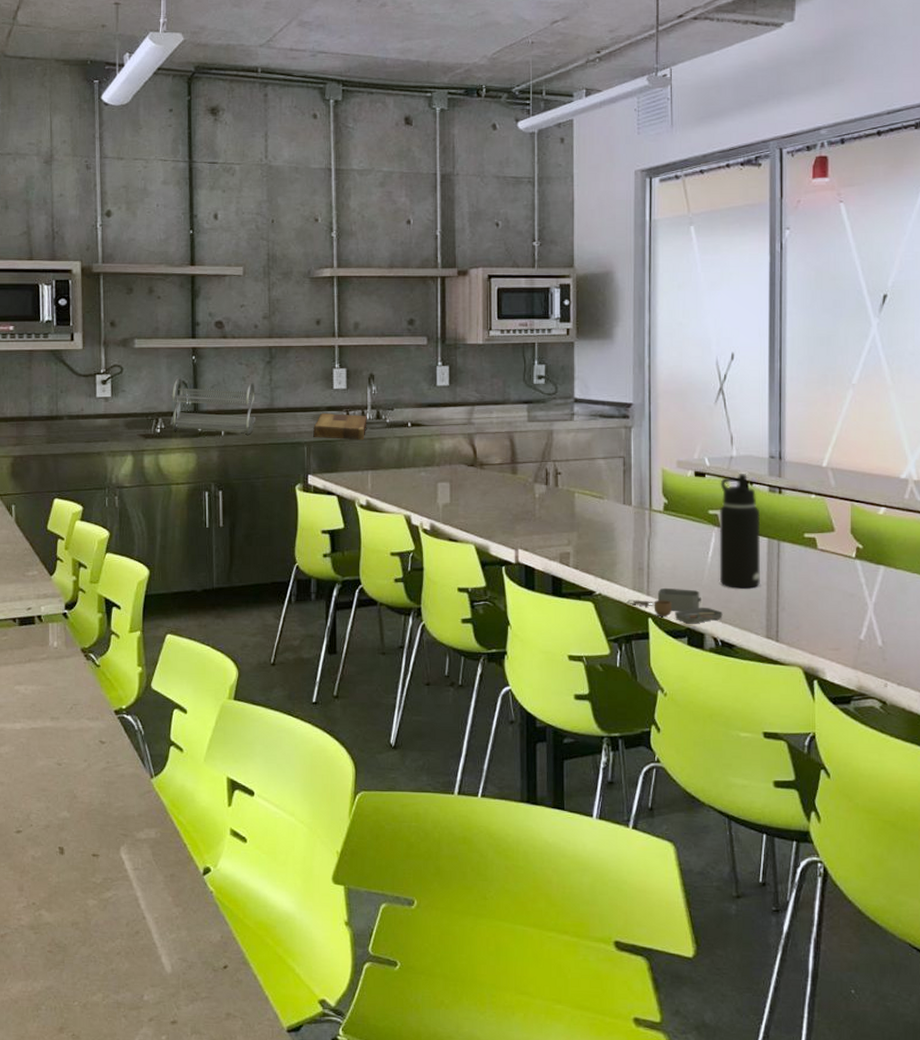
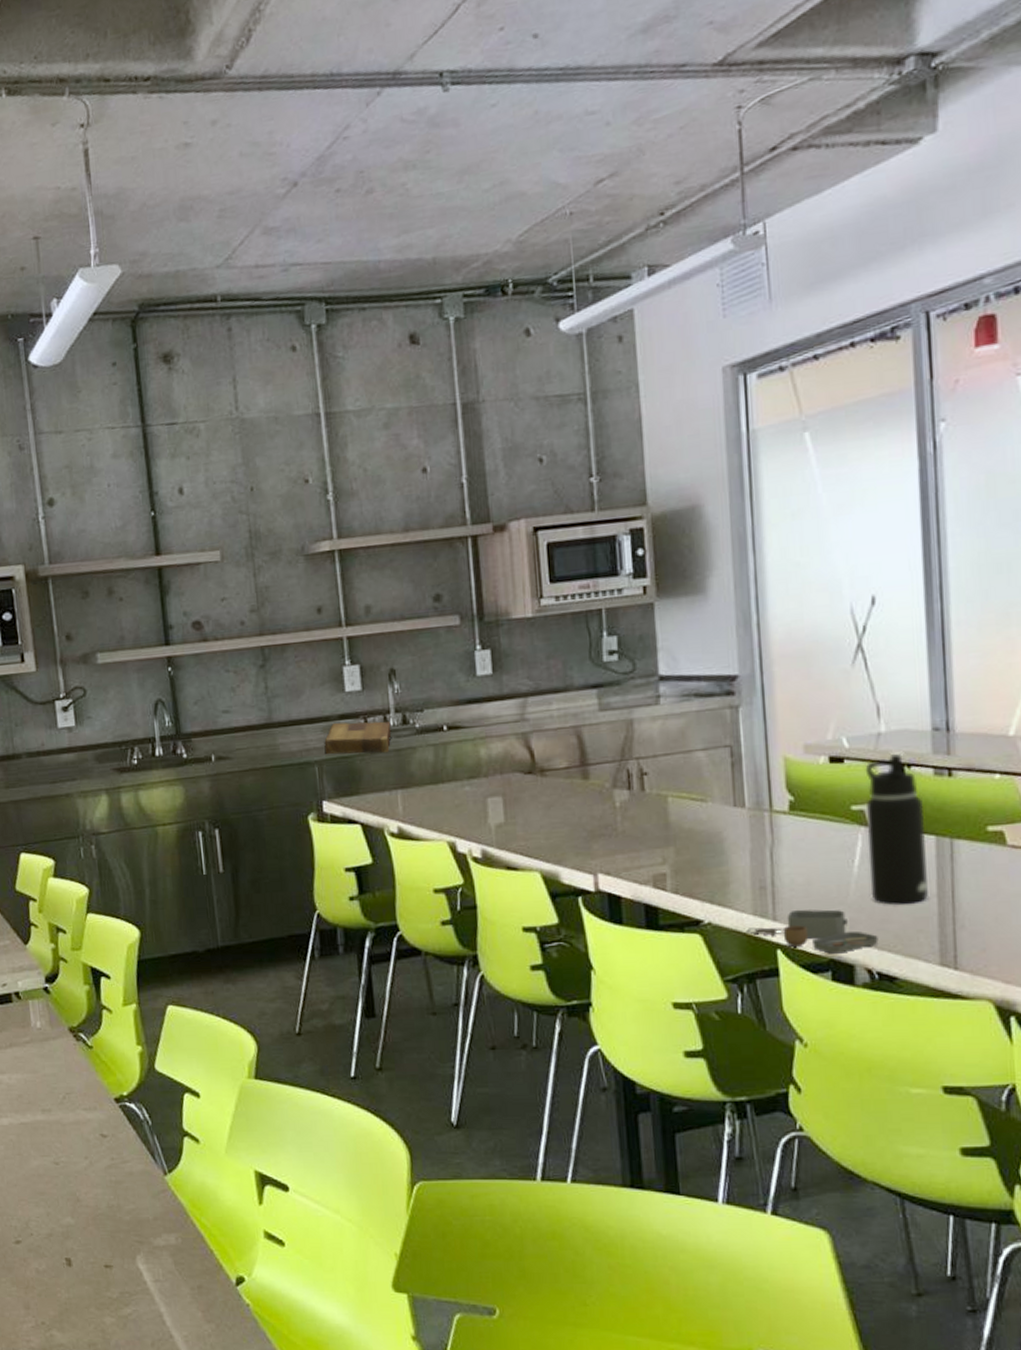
dish rack: present [171,376,256,436] -> none [146,691,253,761]

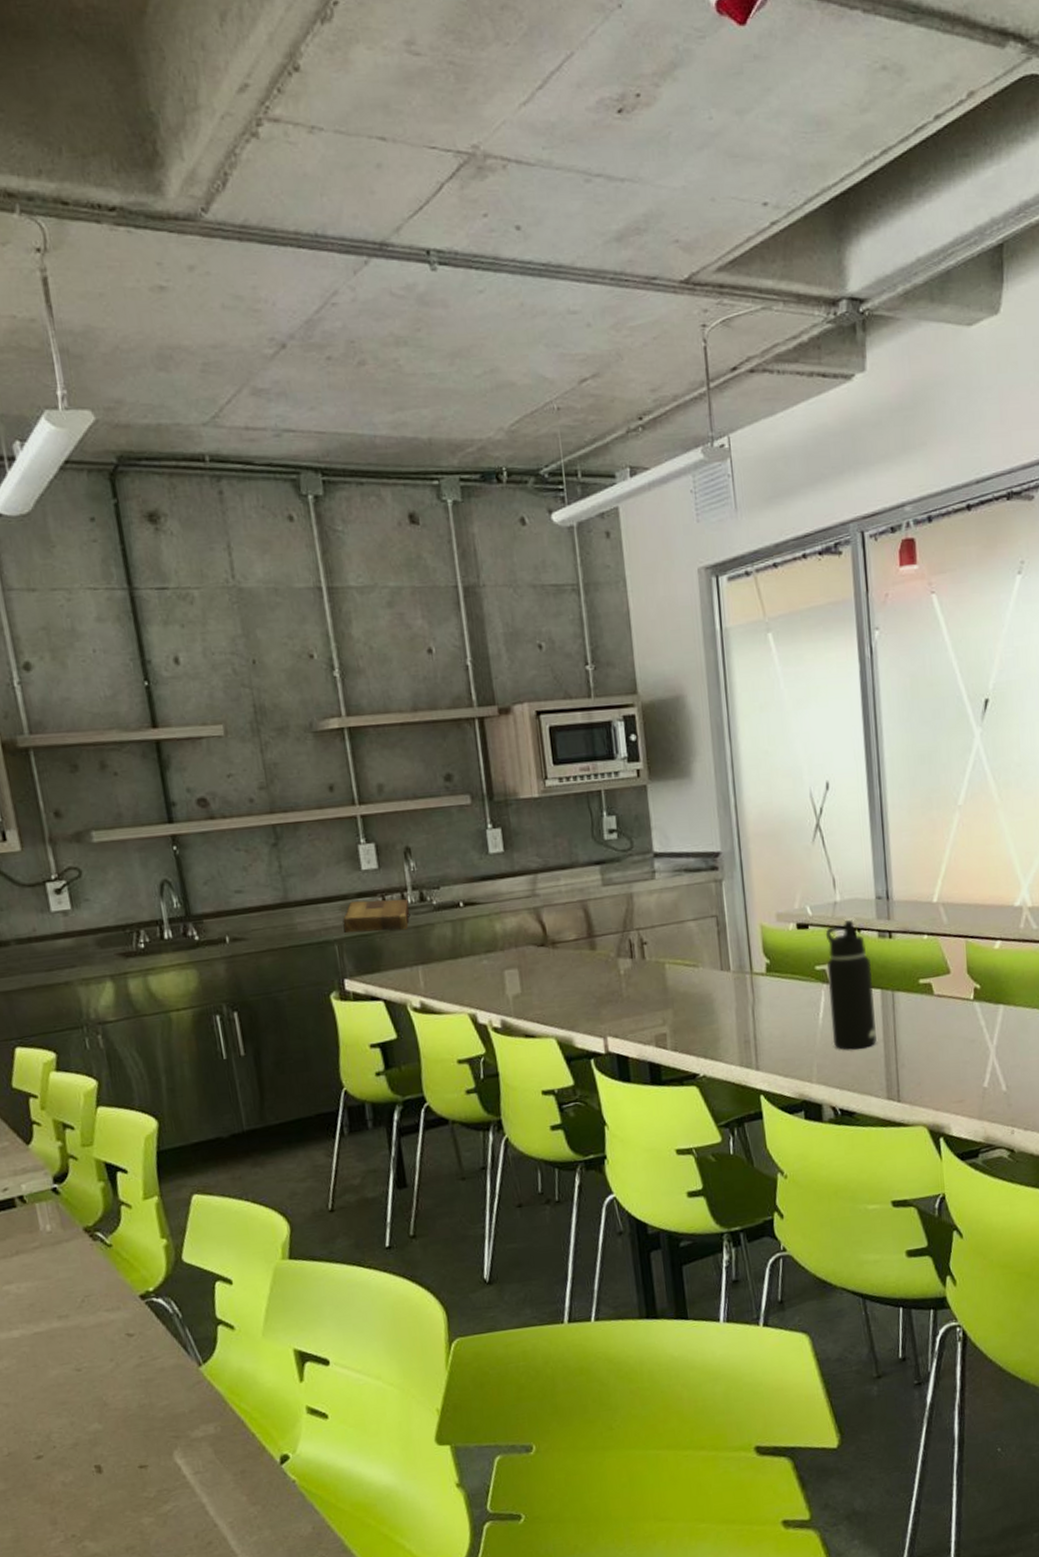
food container: present [746,909,879,954] -> none [734,1057,840,1096]

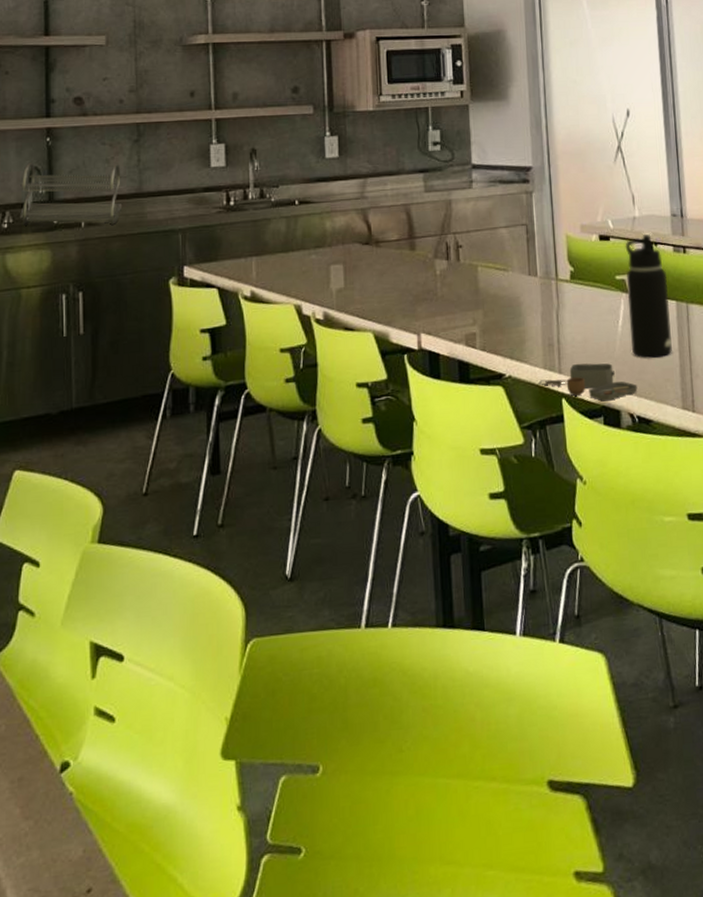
dish rack: none [151,870,269,944] -> present [20,162,123,226]
cutting board: present [342,898,410,934] -> none [189,194,250,224]
food container: none [734,1057,840,1096] -> present [538,363,638,401]

